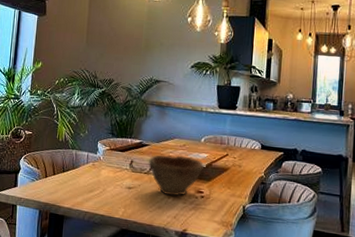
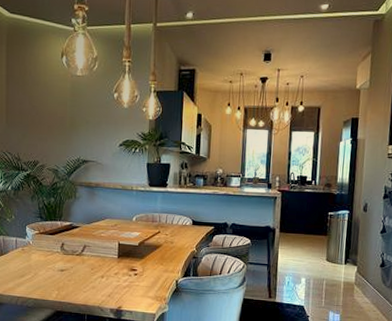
bowl: present [149,155,204,196] -> none [80,235,136,276]

